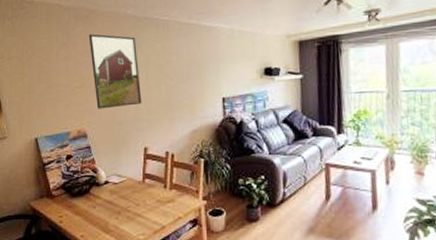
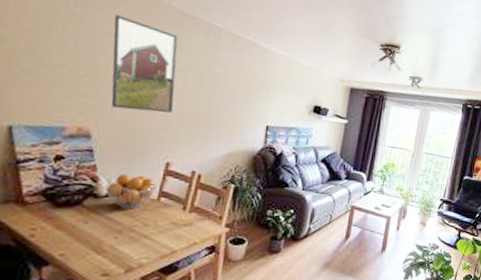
fruit basket: none [102,162,140,193] -> present [104,173,157,209]

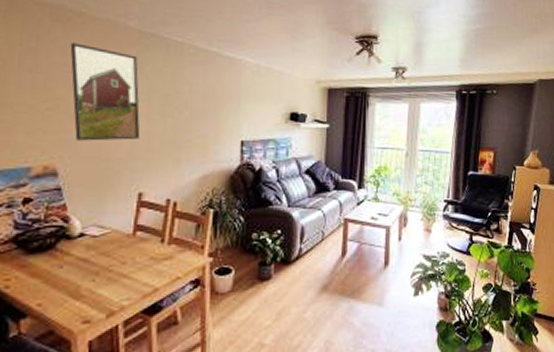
fruit basket: present [104,173,157,209] -> none [76,209,130,248]

